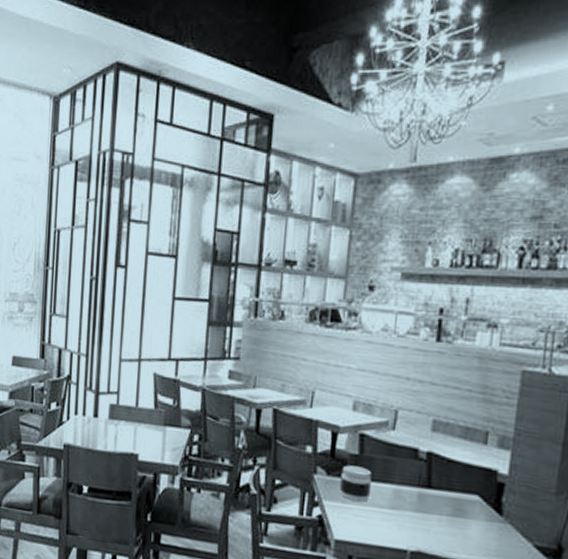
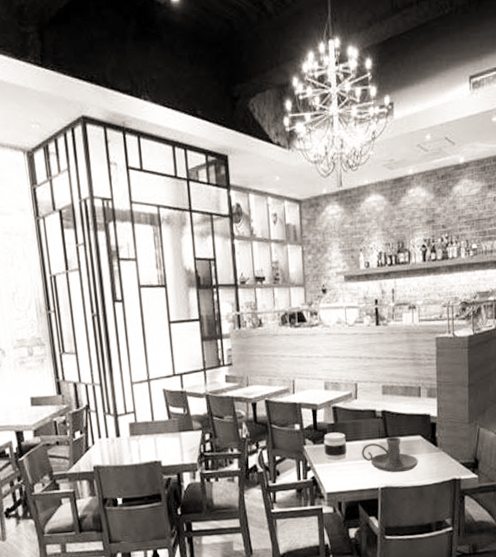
candle holder: none [390,488,470,539] -> present [361,436,418,473]

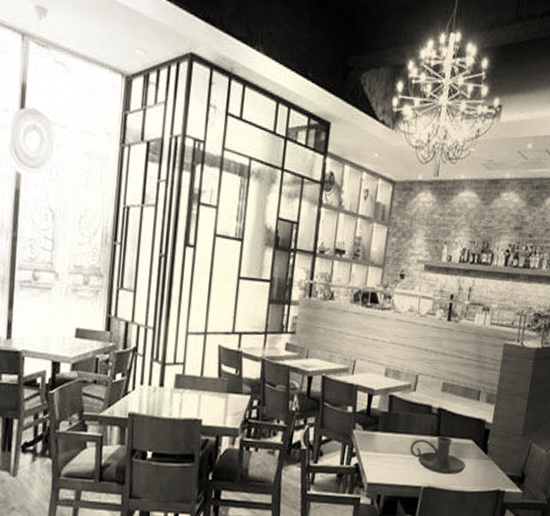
jar: present [324,432,347,460] -> none [372,421,397,451]

